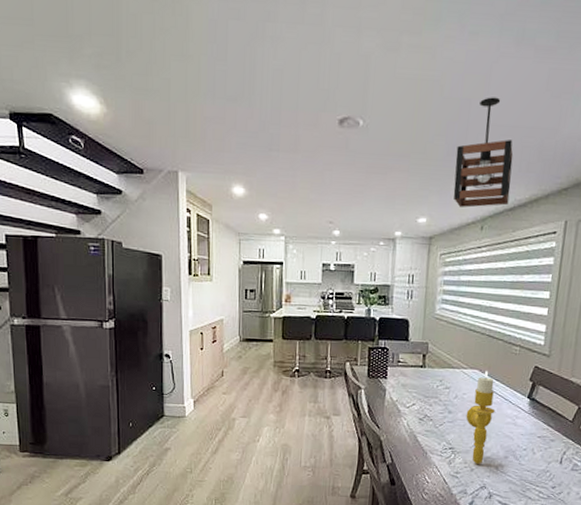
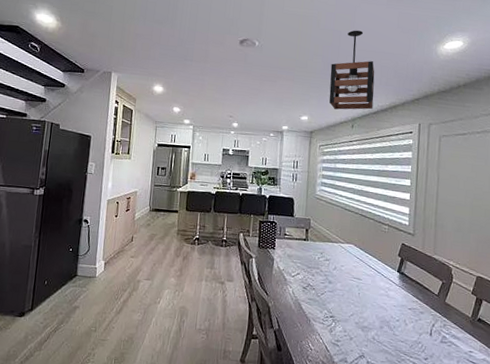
candle holder: present [466,371,495,464] -> none [344,246,370,333]

